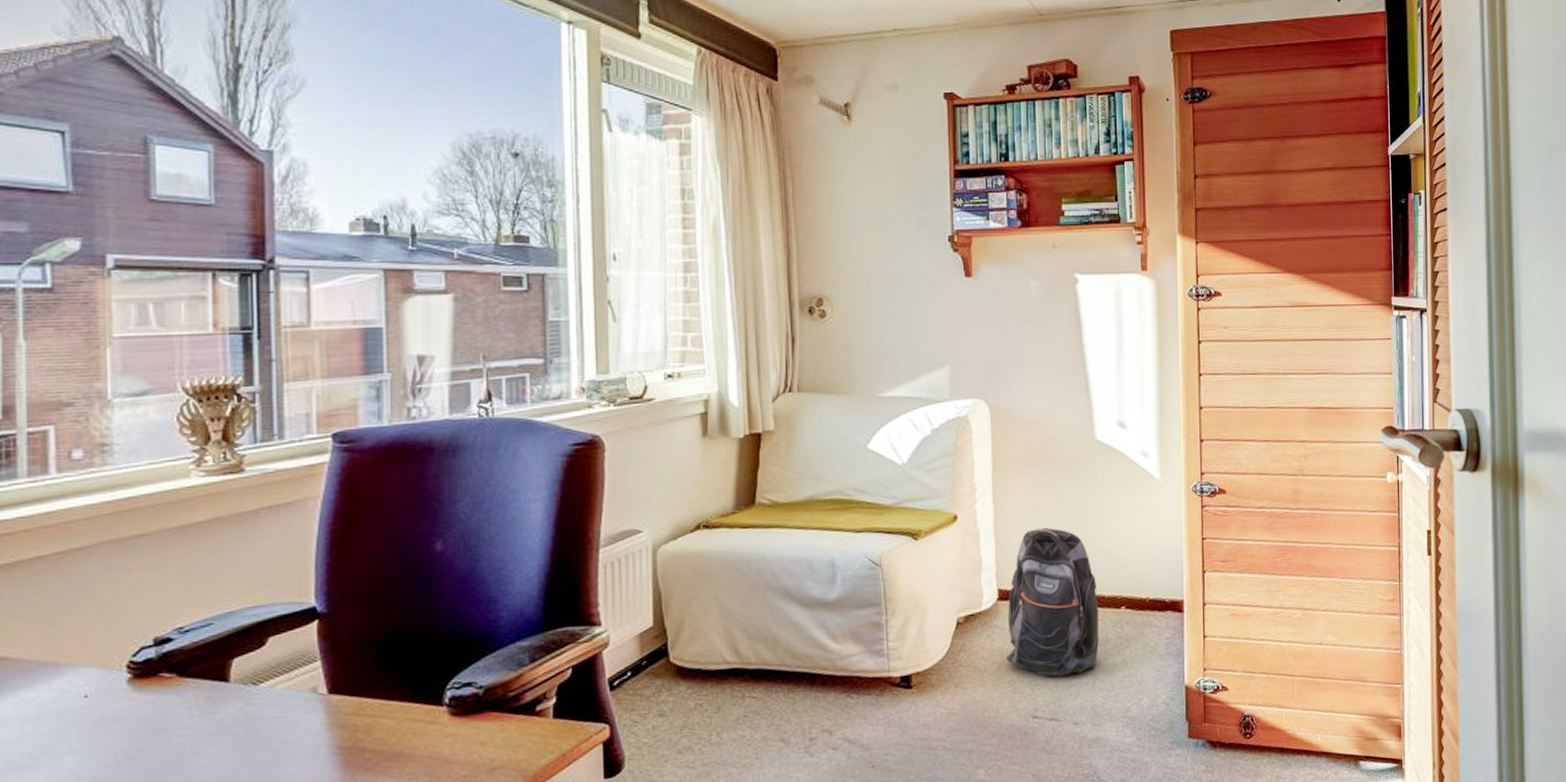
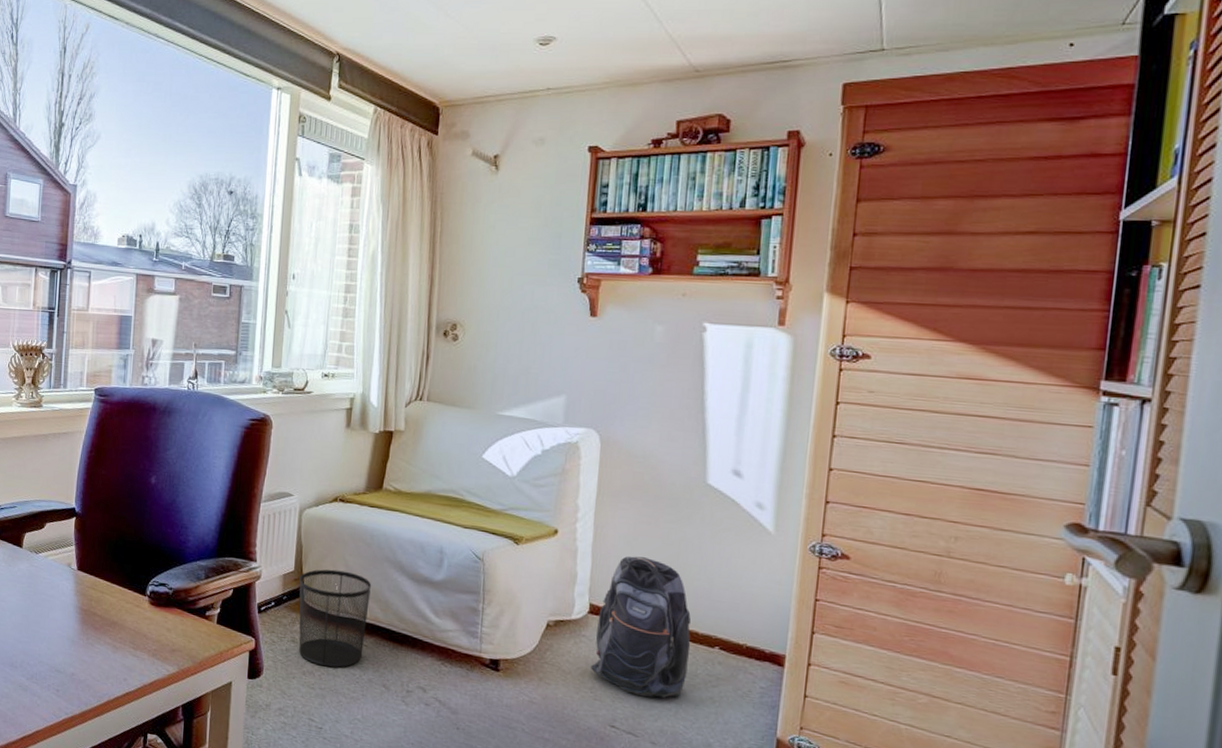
waste bin: none [661,612,755,738] -> present [299,569,372,668]

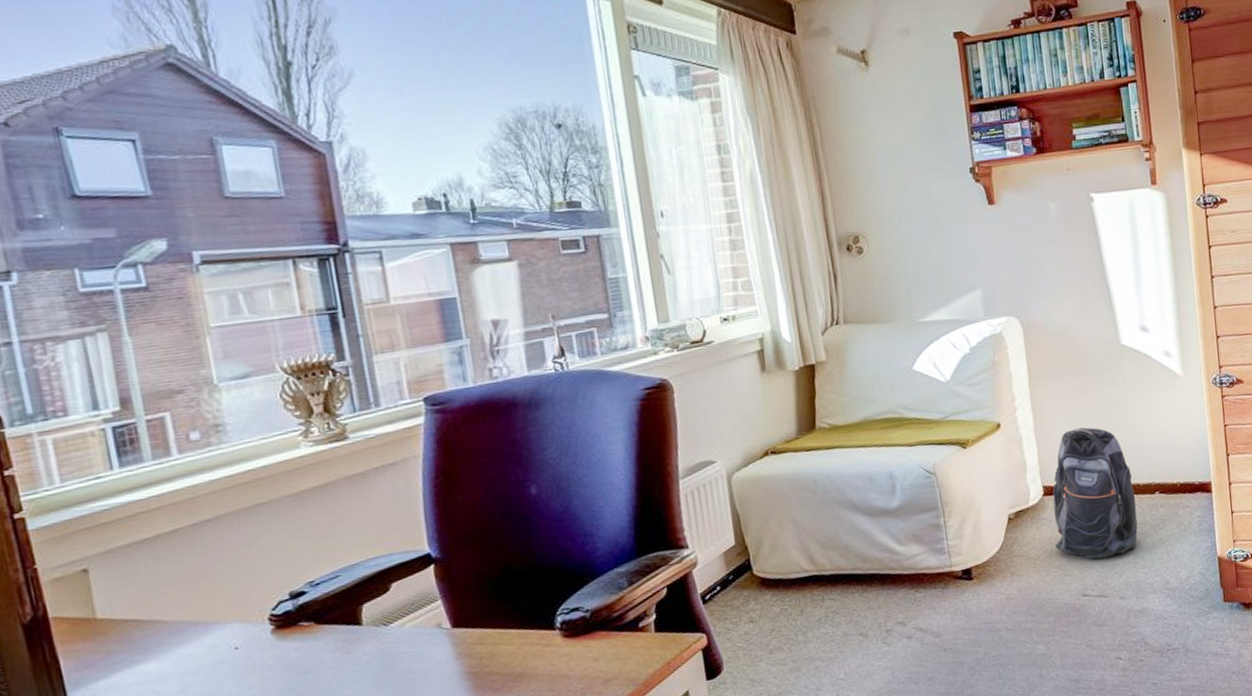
waste bin: present [299,569,372,668] -> none [743,526,832,639]

